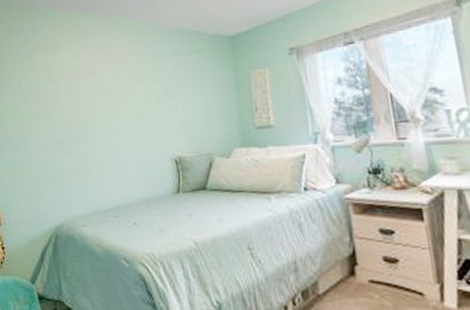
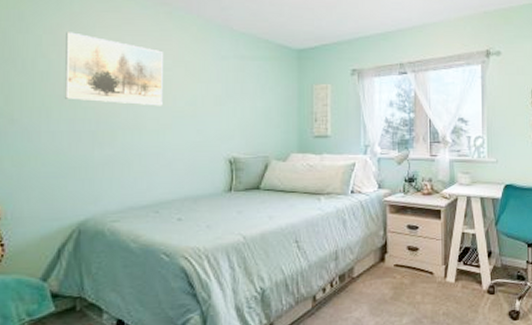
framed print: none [40,54,114,114] -> present [64,32,163,106]

